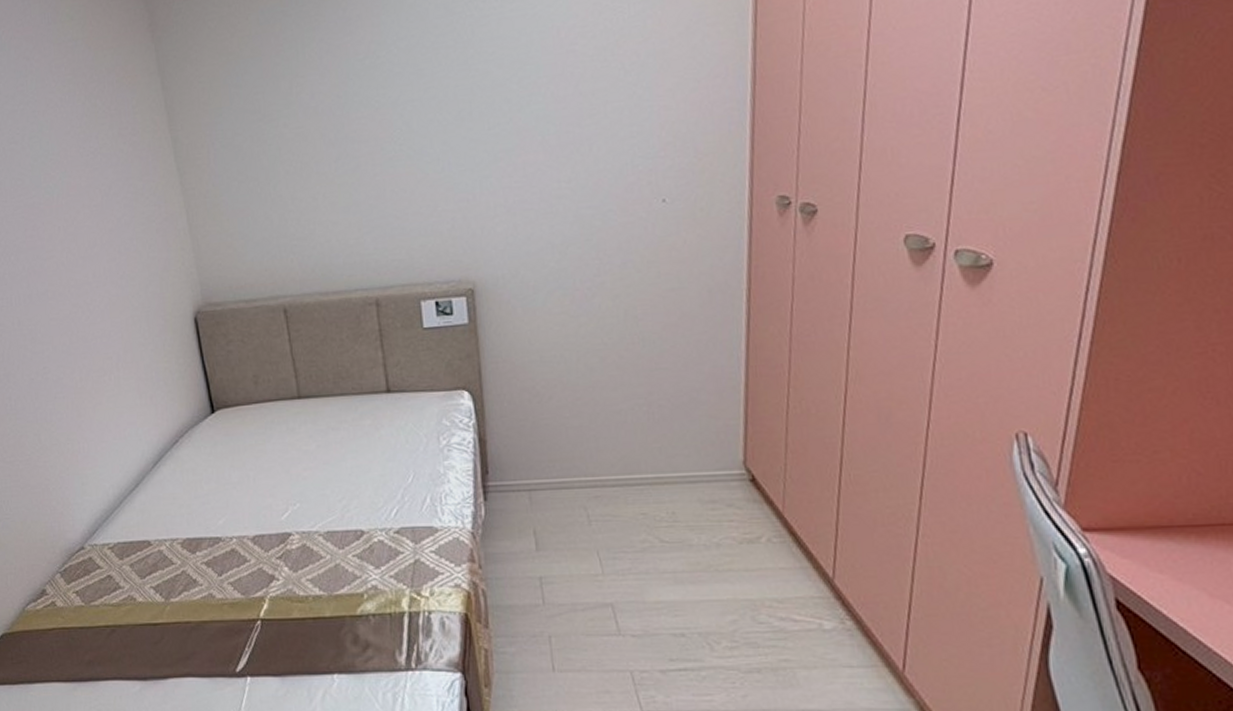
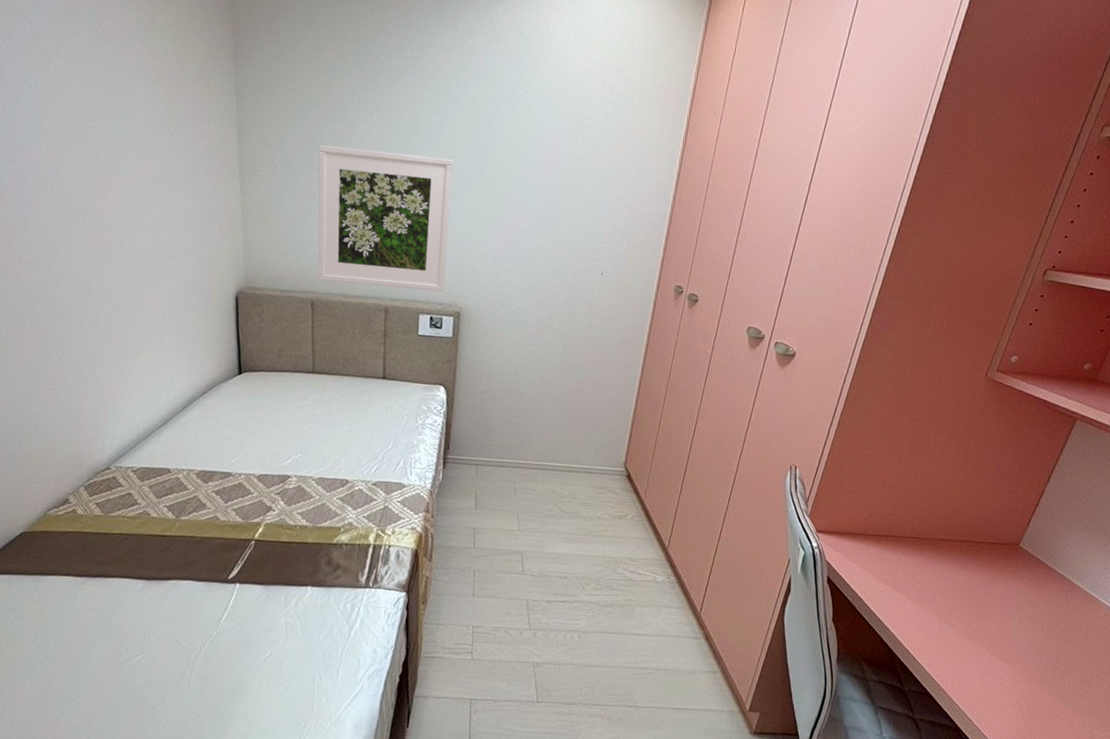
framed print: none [263,91,448,280] -> present [317,145,454,292]

